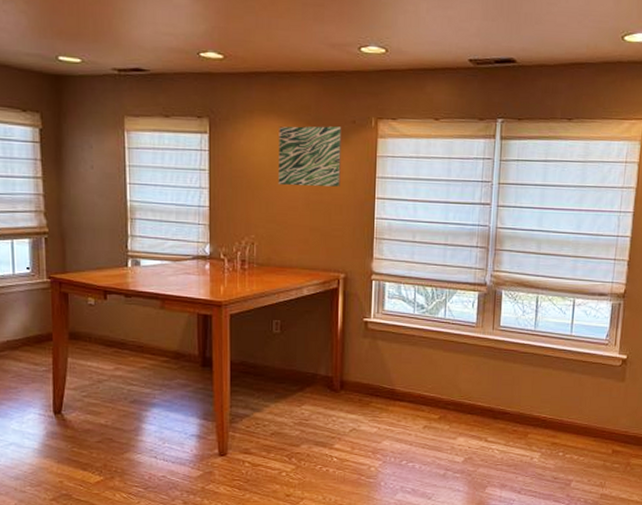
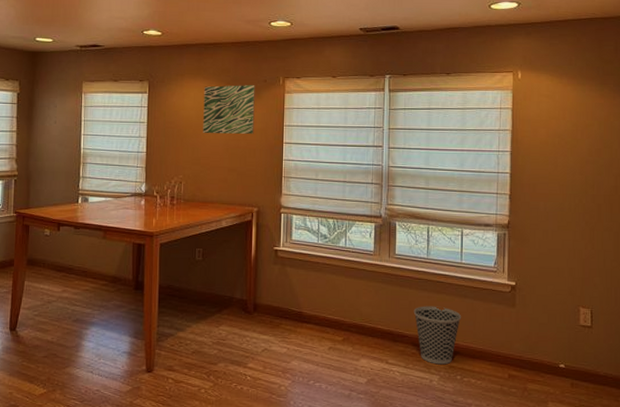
wastebasket: none [516,381,568,442] -> present [413,306,462,365]

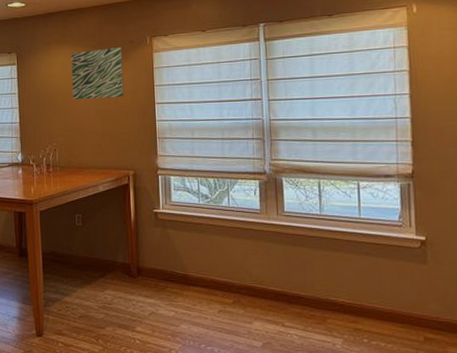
wastebasket: present [413,306,462,365] -> none [309,265,365,327]

